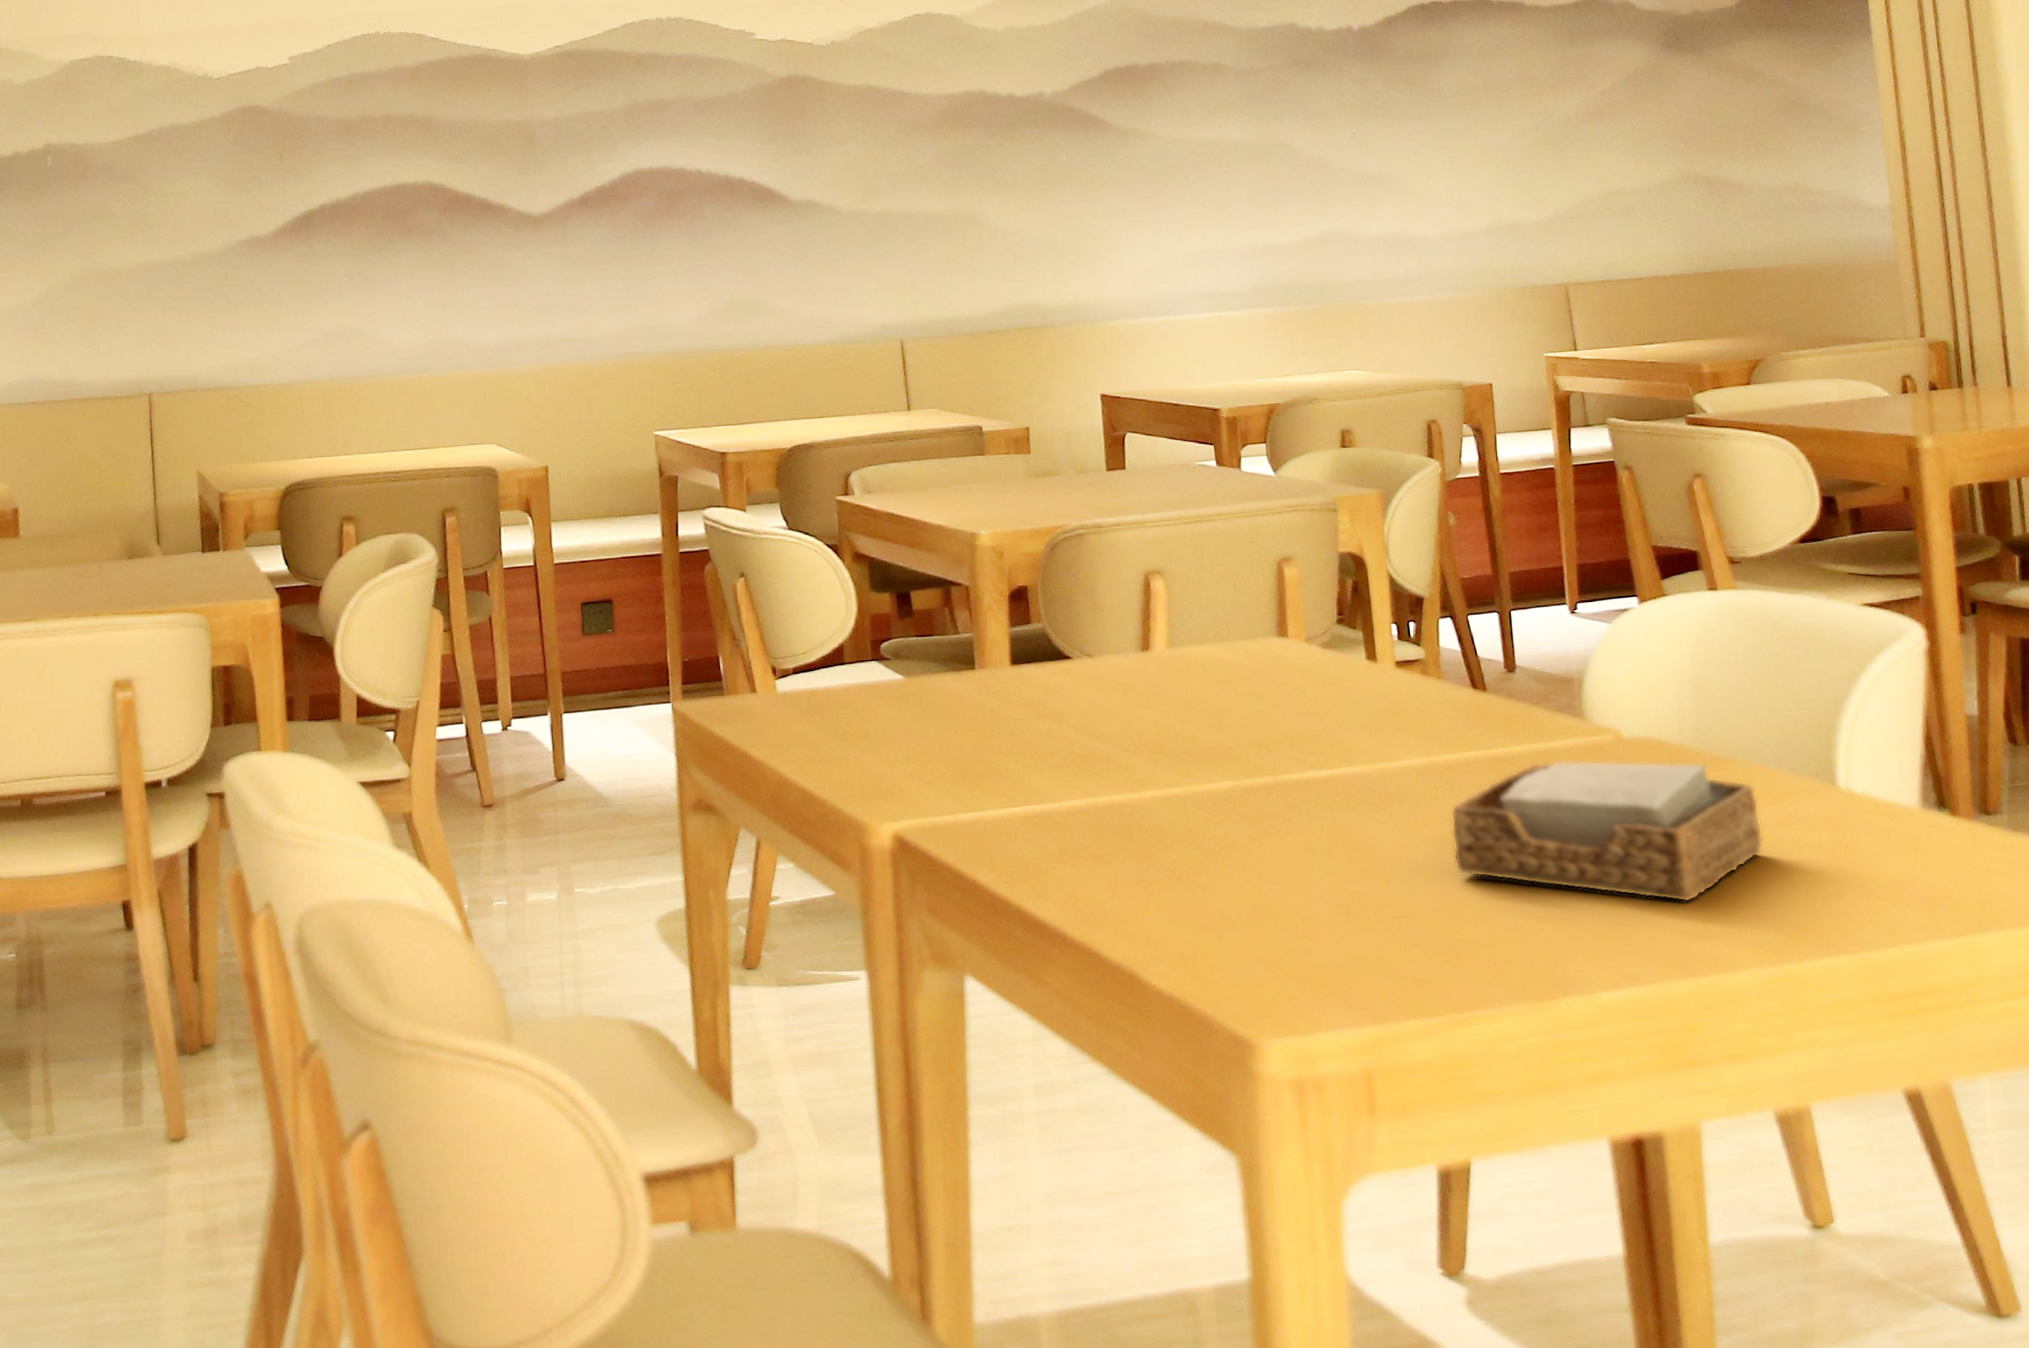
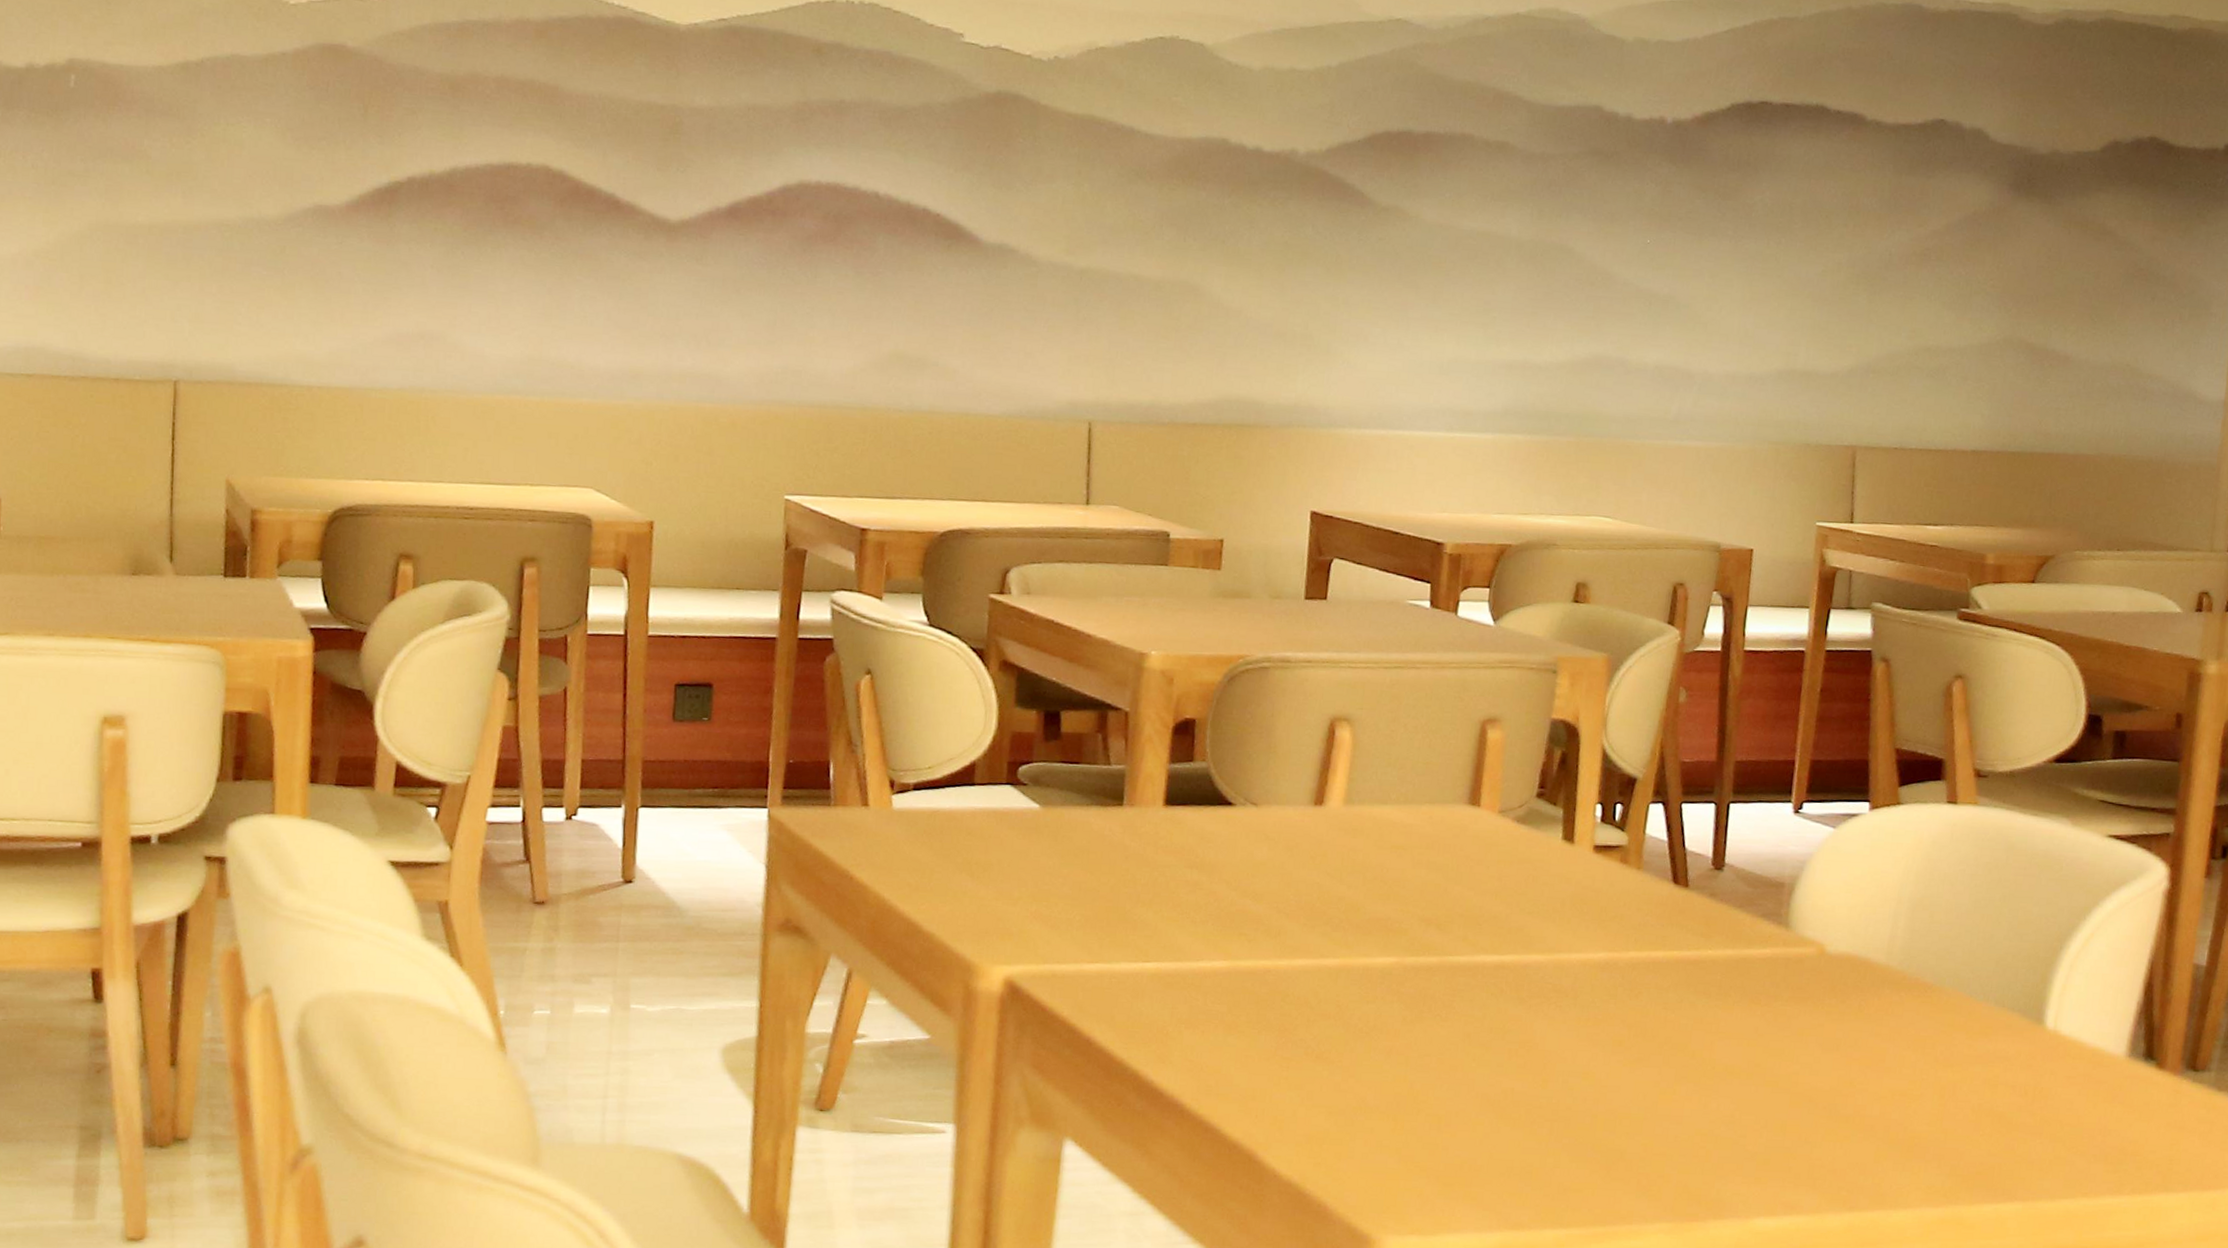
napkin holder: present [1451,760,1764,903] -> none [1621,969,1958,1133]

